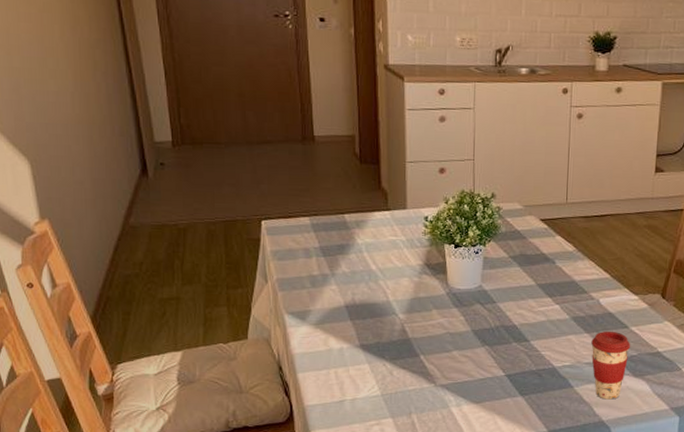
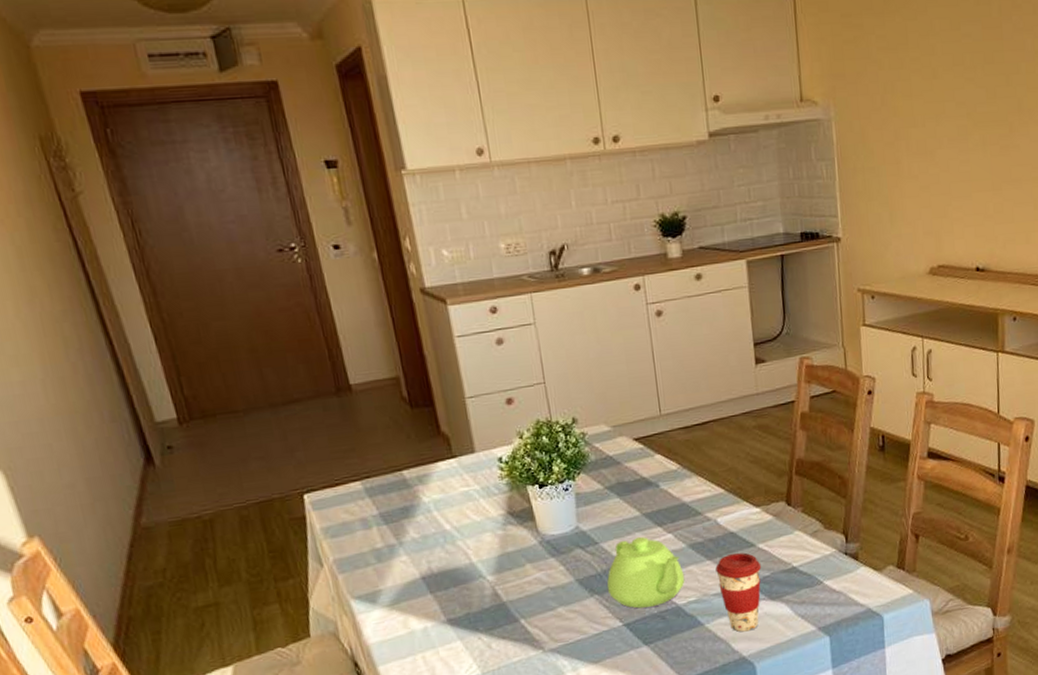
teapot: none [497,303,564,364] -> present [606,537,685,609]

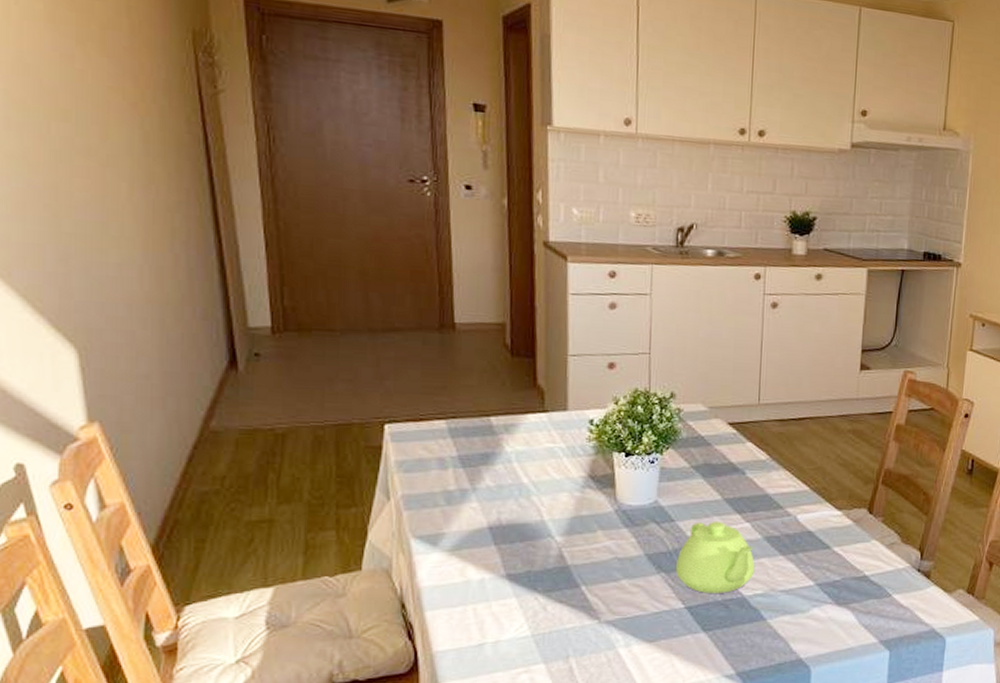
coffee cup: present [715,552,762,632] -> none [787,552,834,633]

